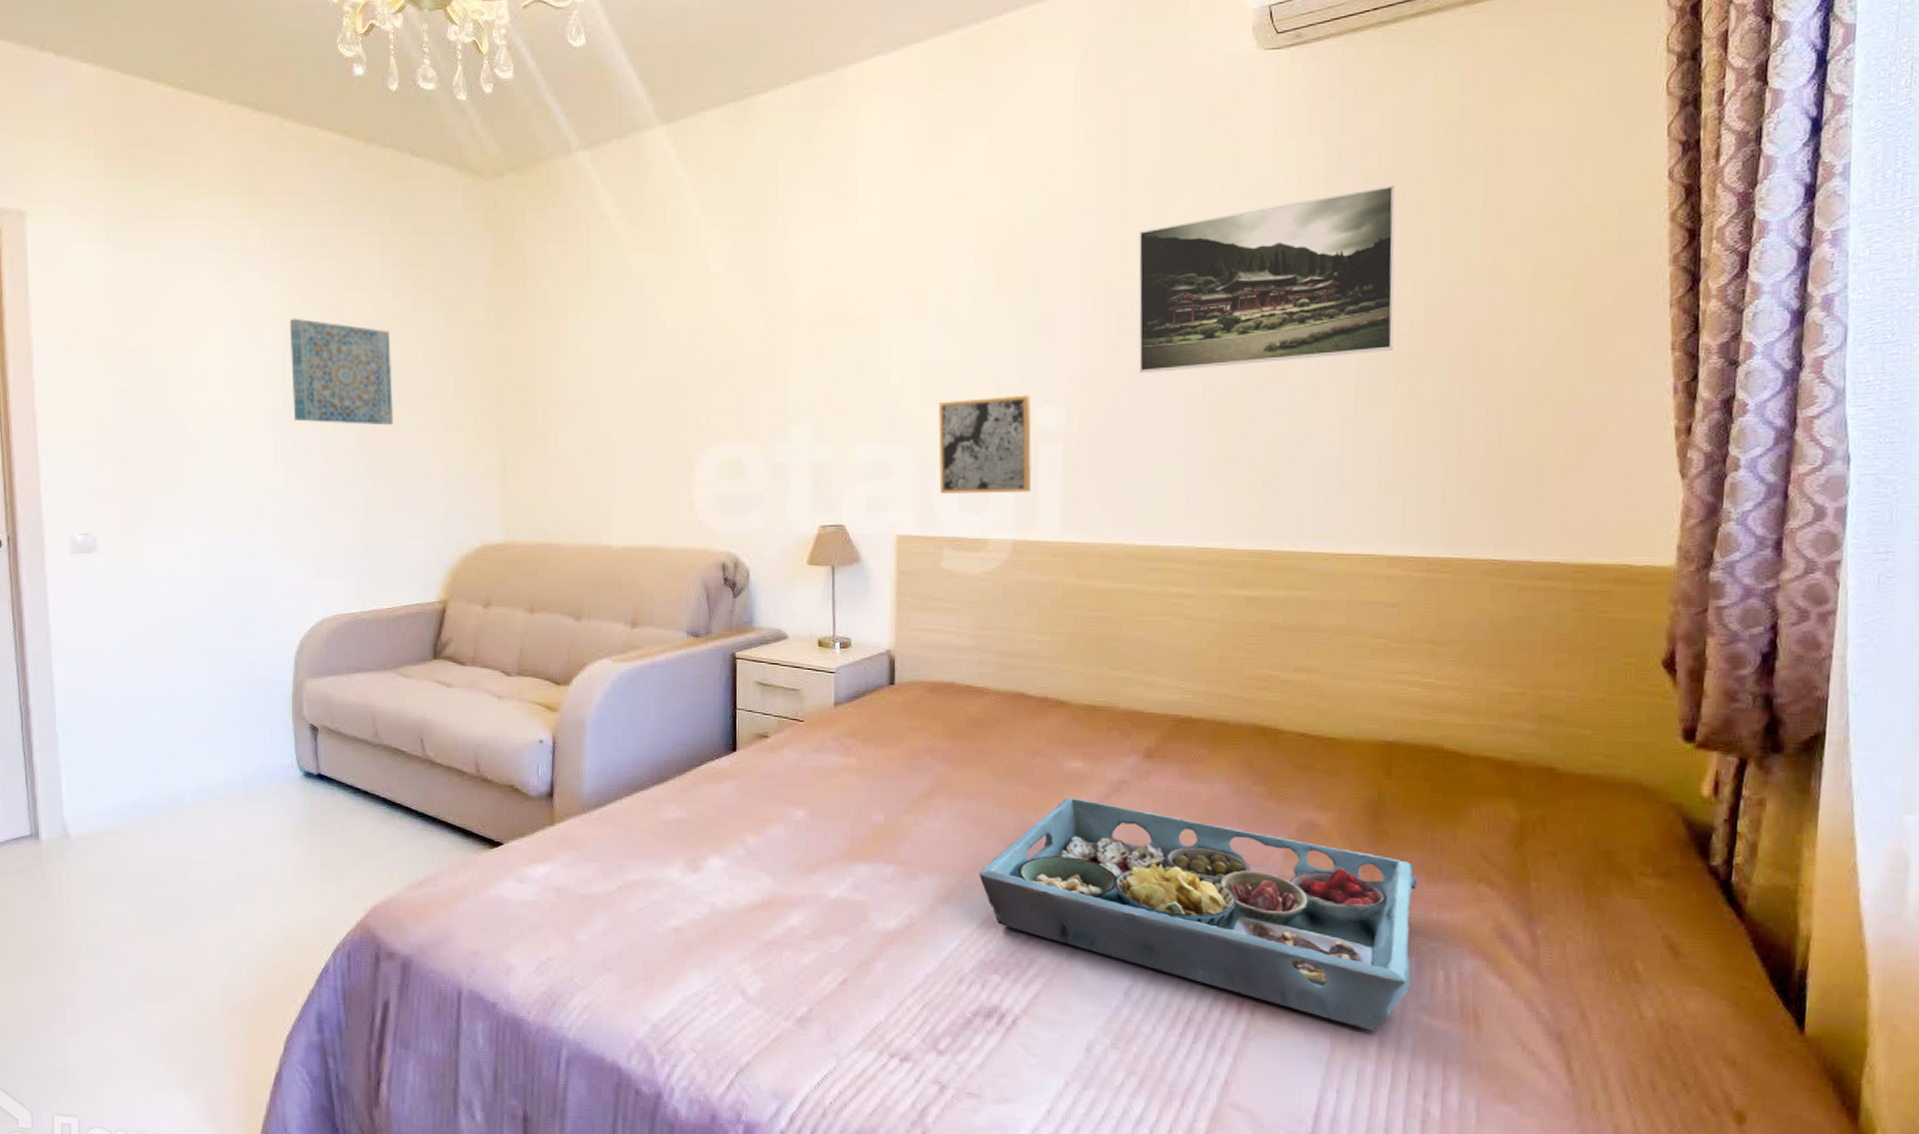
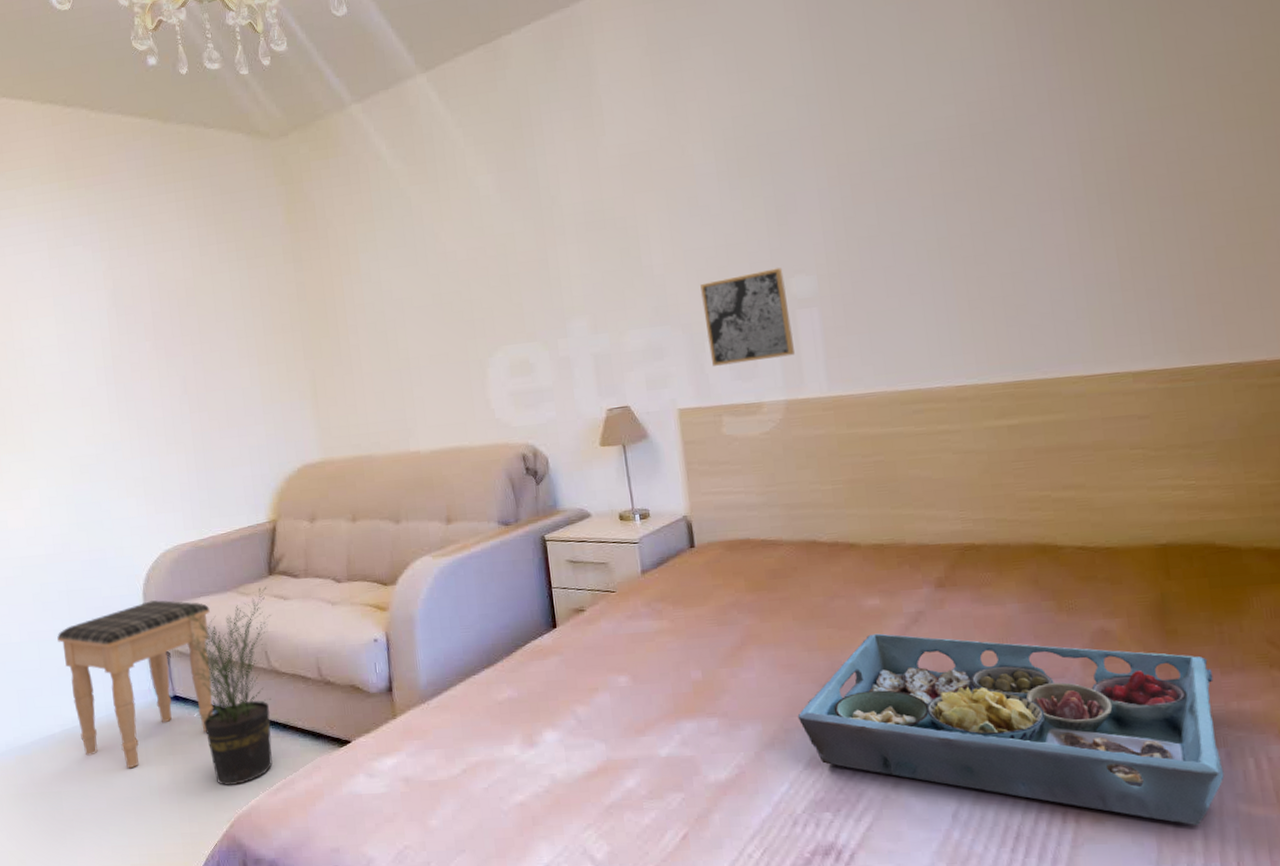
footstool: none [197,670,365,845] -> present [57,600,214,769]
wall art: present [289,318,393,426] -> none [111,282,212,374]
potted plant: none [331,670,432,874] -> present [178,586,273,785]
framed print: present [1138,184,1396,374] -> none [858,40,1104,236]

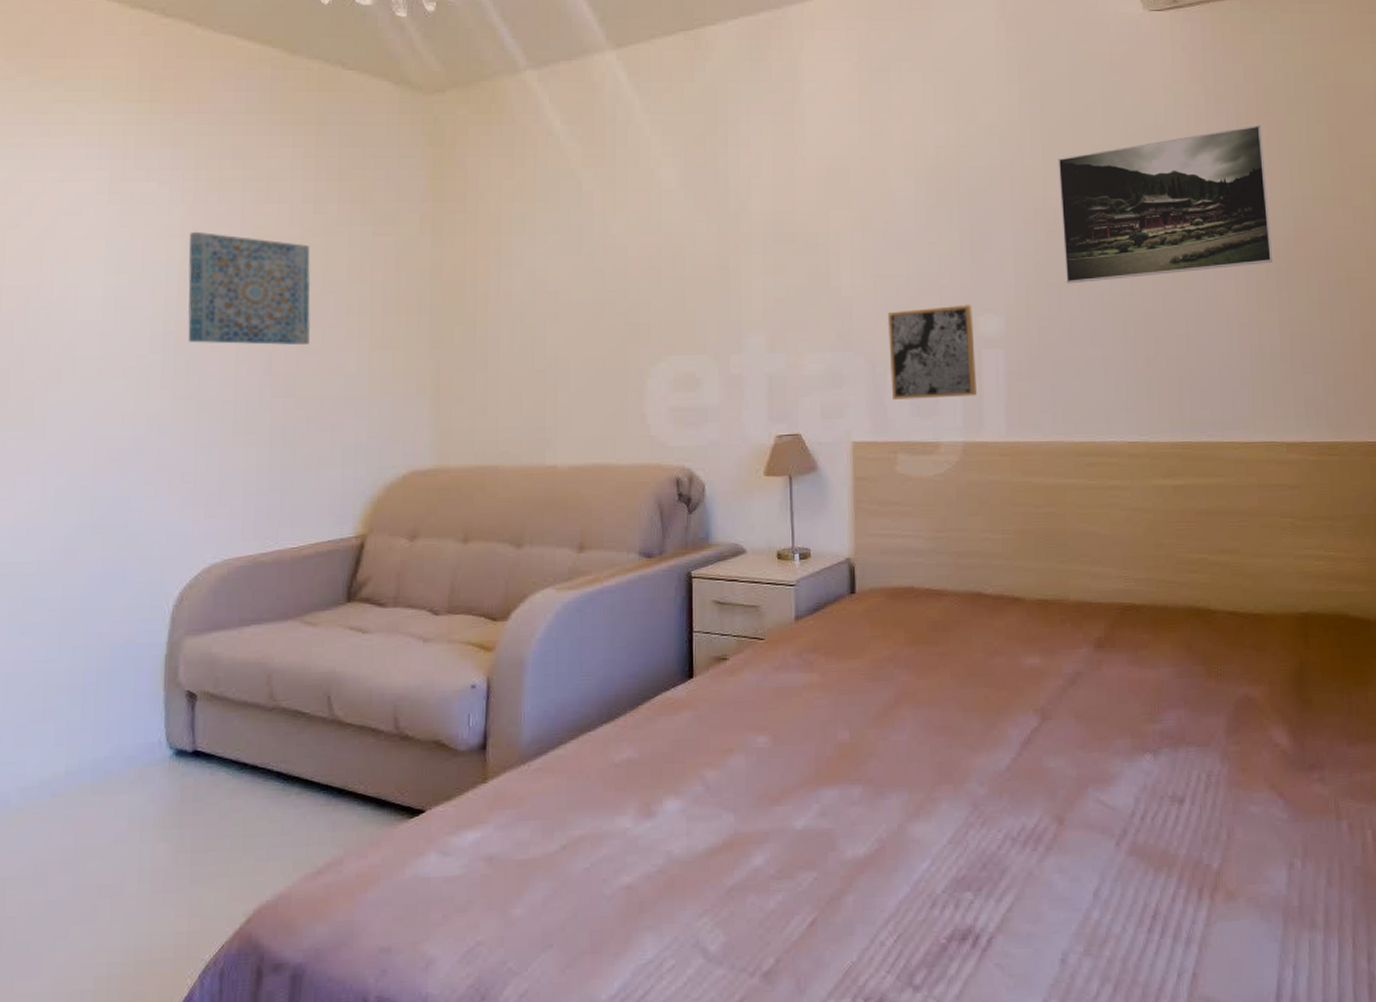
footstool: present [57,600,214,769] -> none [36,627,261,847]
wall art: none [111,282,212,374] -> present [188,231,310,346]
potted plant: present [178,586,273,785] -> none [217,615,343,868]
serving tray: present [797,633,1224,826] -> none [946,694,1346,901]
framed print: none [858,40,1104,236] -> present [1058,124,1273,284]

